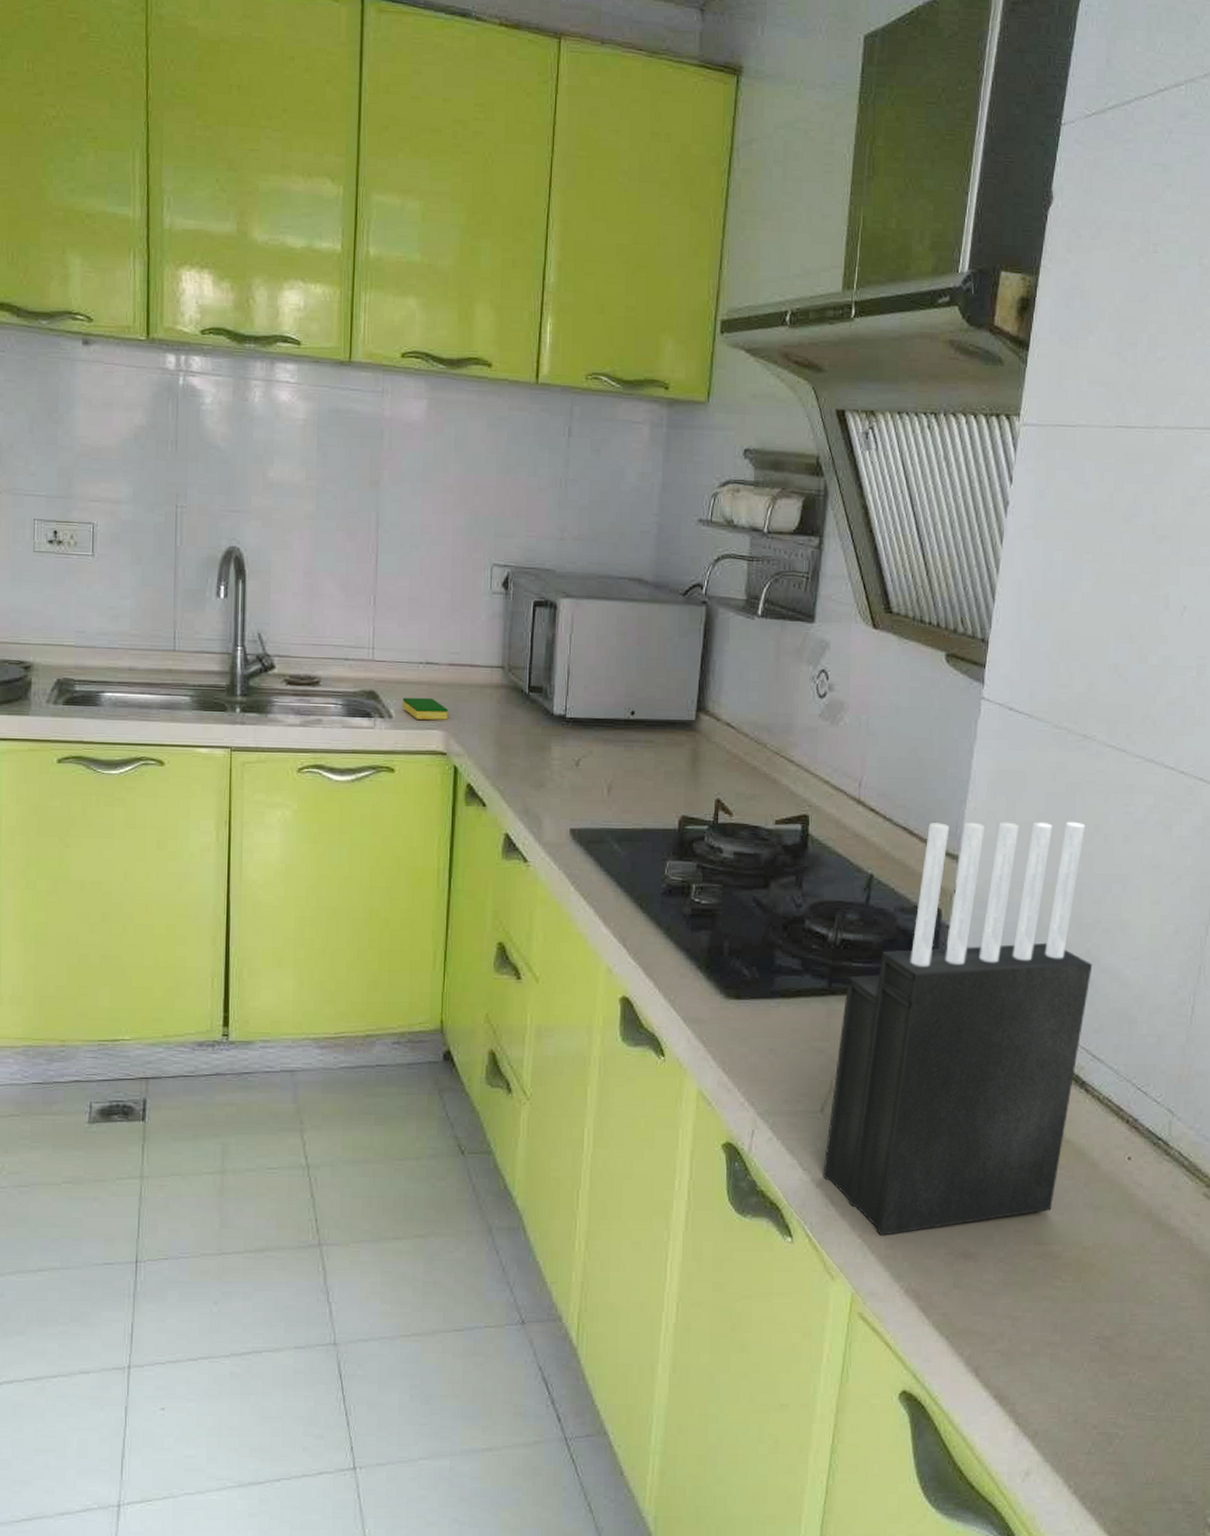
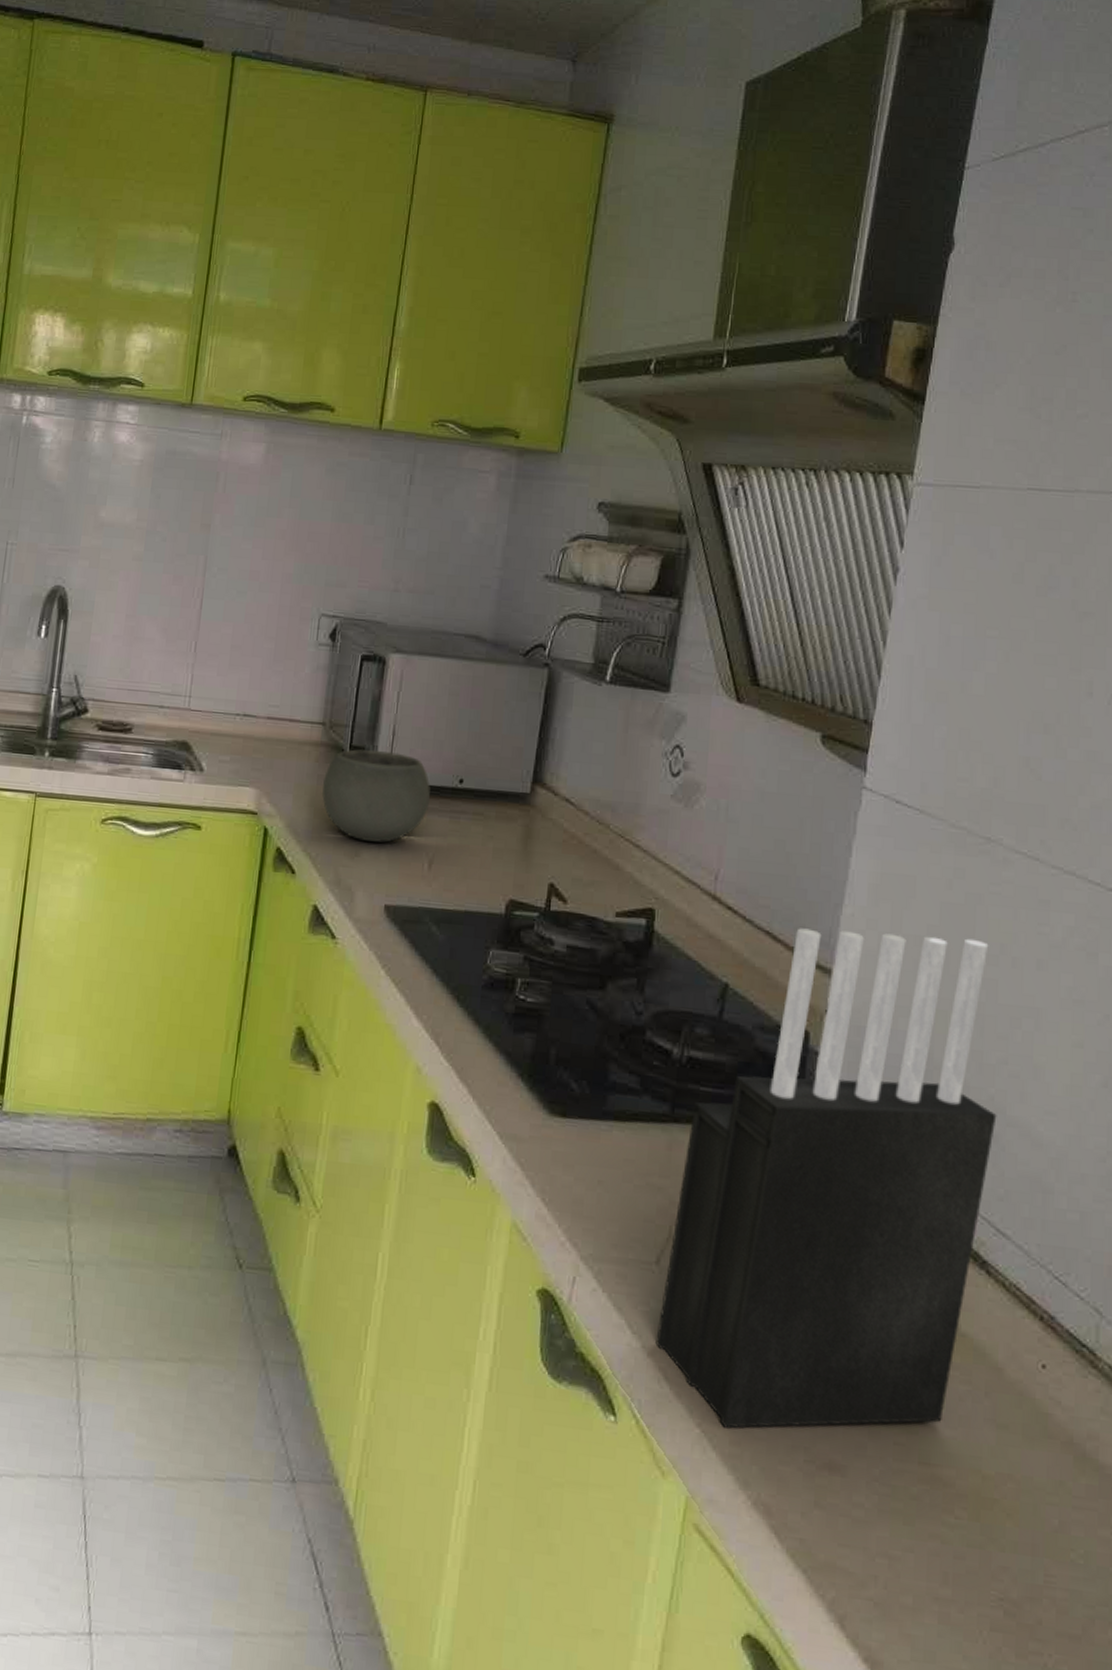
dish sponge: present [402,697,448,720] -> none [214,751,262,777]
bowl: none [506,689,605,773] -> present [322,749,431,843]

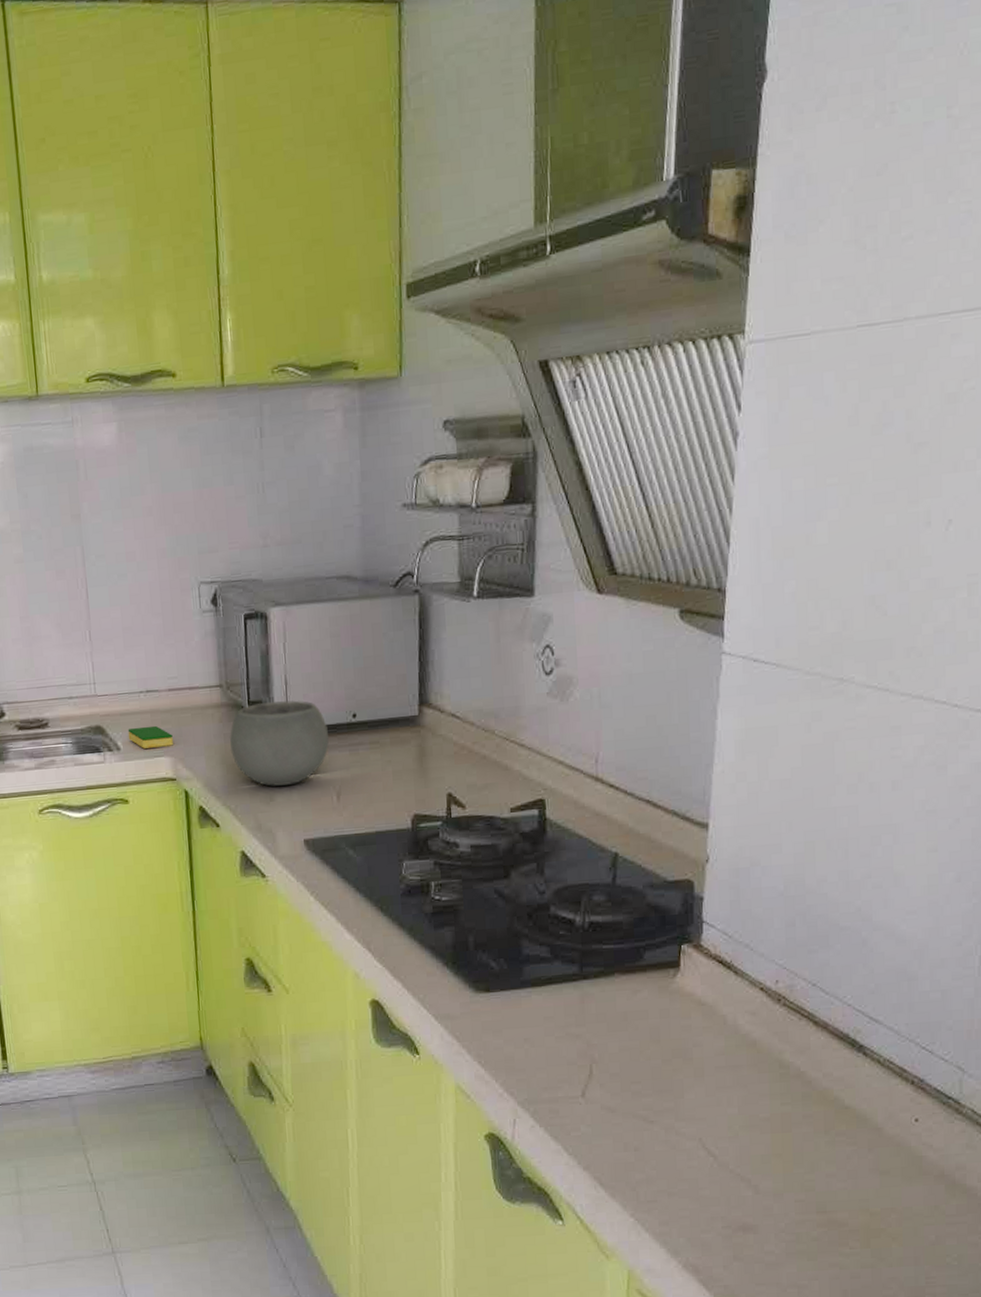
dish sponge: none [214,751,262,777] -> present [127,725,173,749]
knife block: present [655,928,997,1429] -> none [589,773,864,1214]

